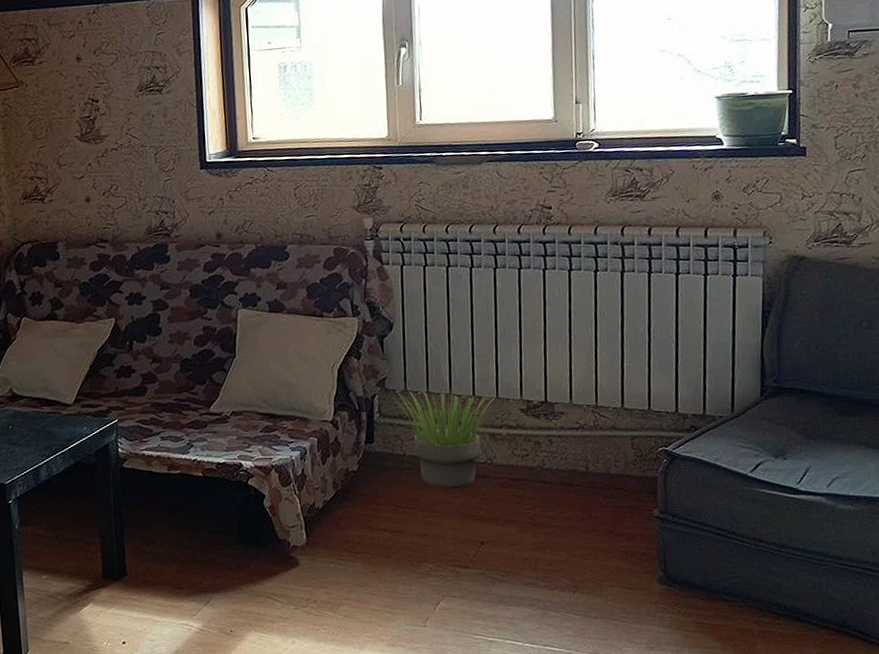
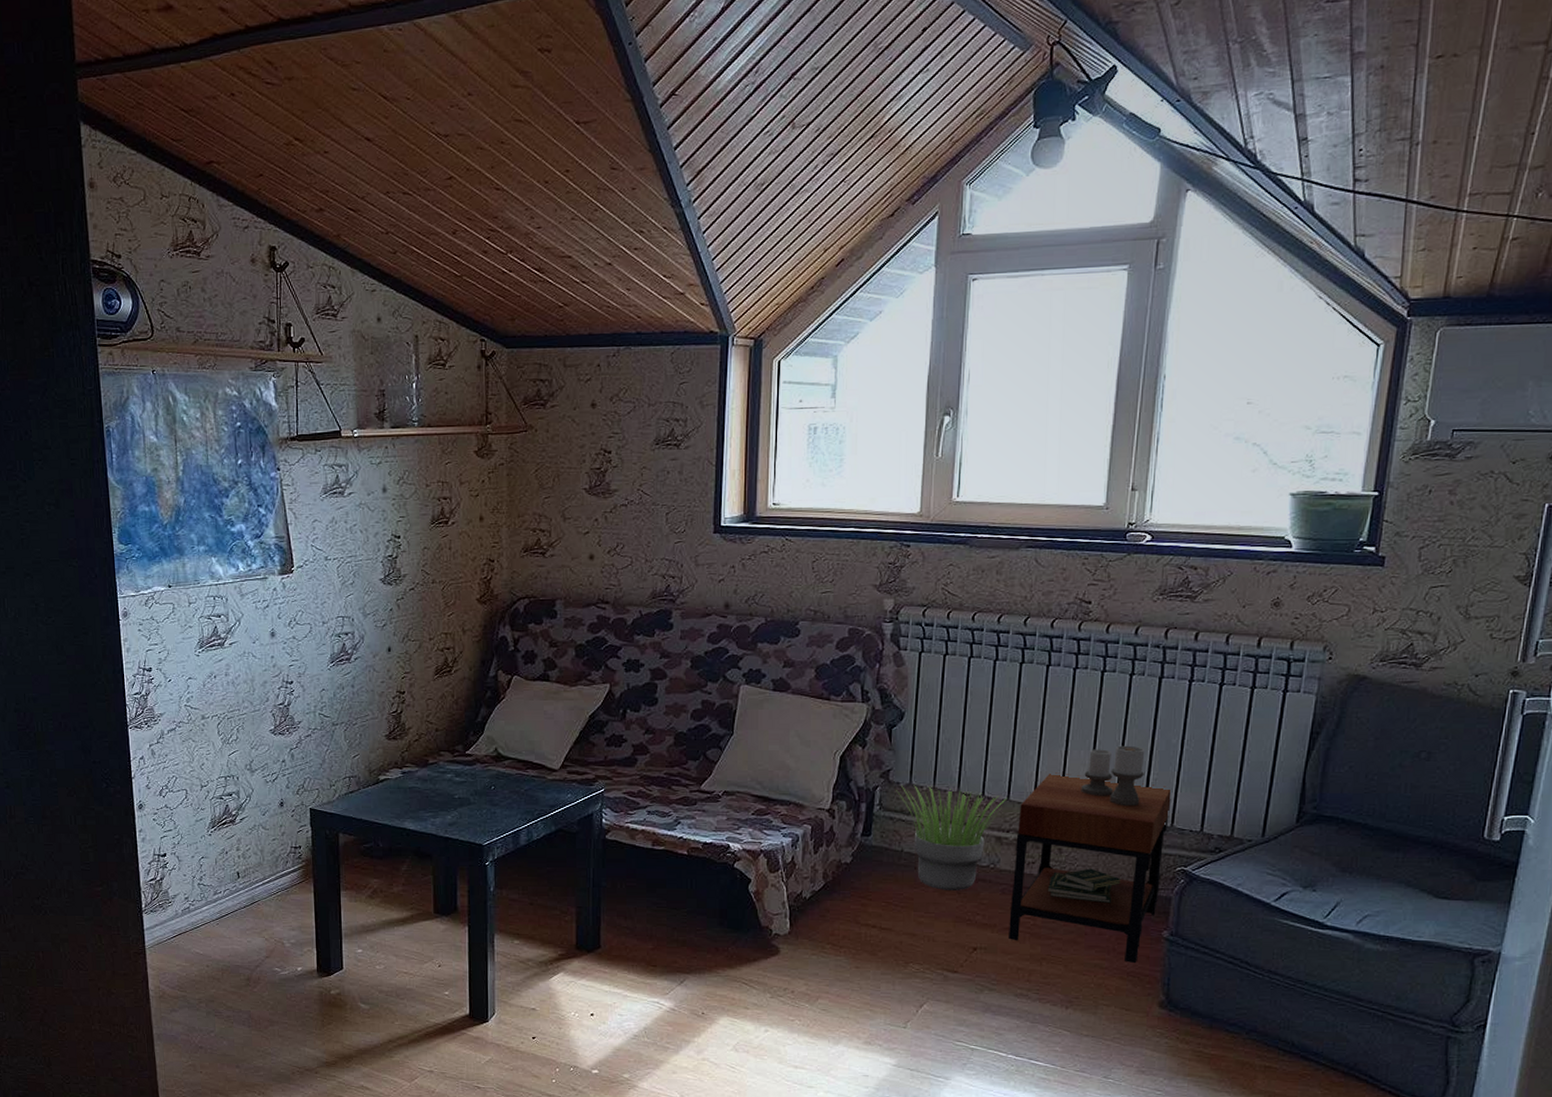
side table: none [508,337,646,544] -> present [1009,745,1171,964]

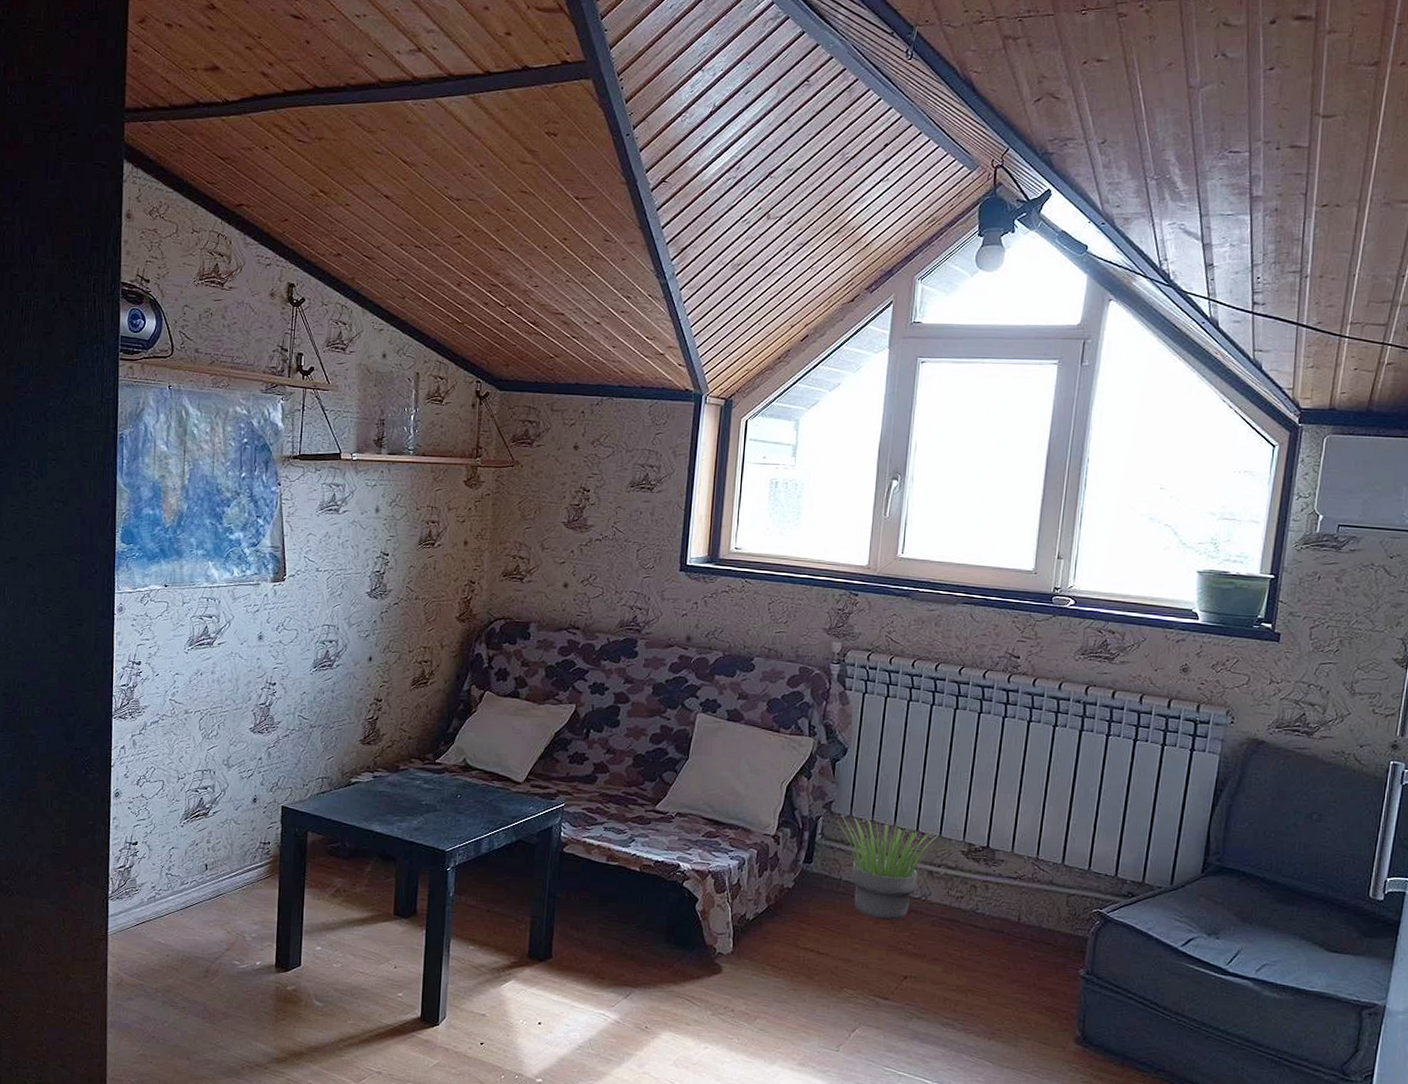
side table: present [1009,745,1171,964] -> none [937,791,1089,1000]

